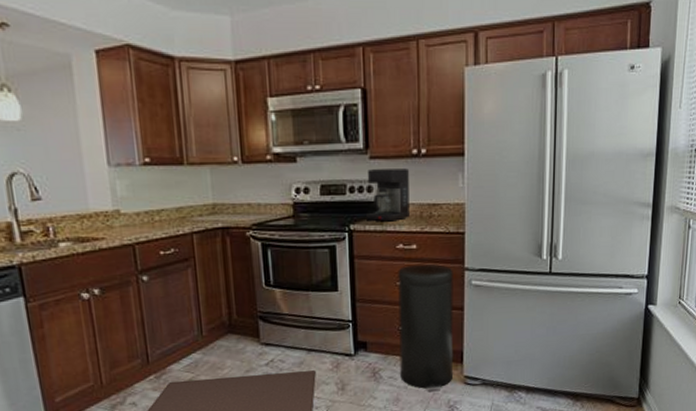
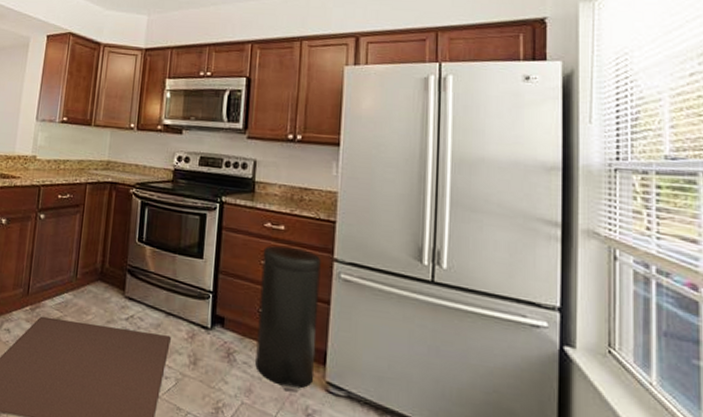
coffee maker: present [365,168,411,222] -> none [237,148,283,200]

